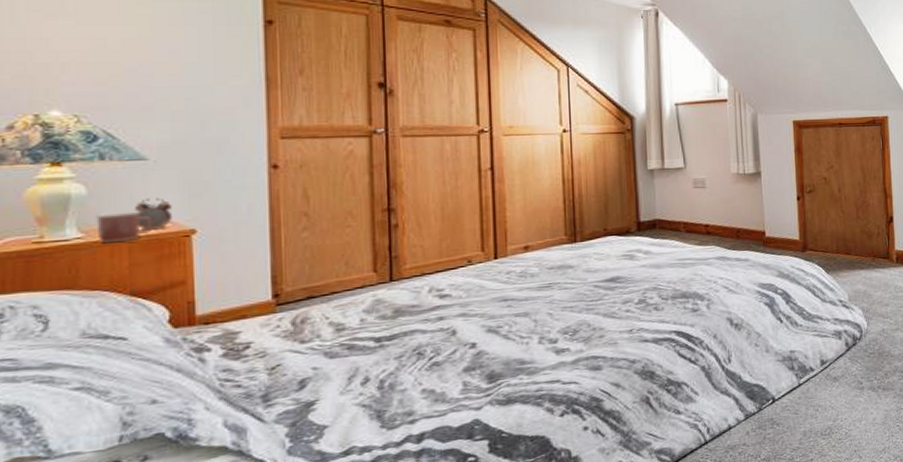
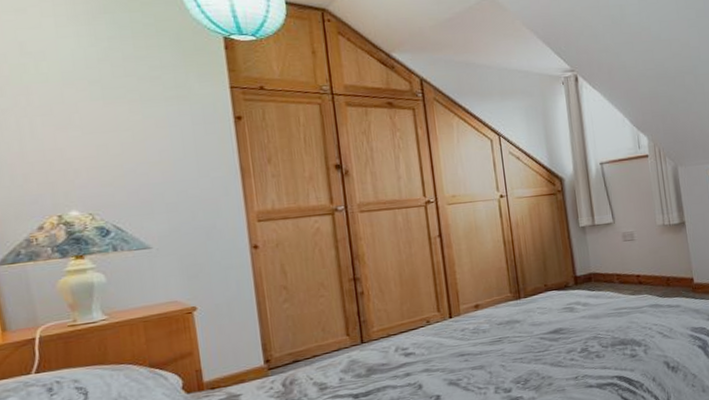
mug: present [96,211,153,244] -> none [115,294,162,323]
alarm clock: present [135,198,173,231] -> none [145,281,177,310]

